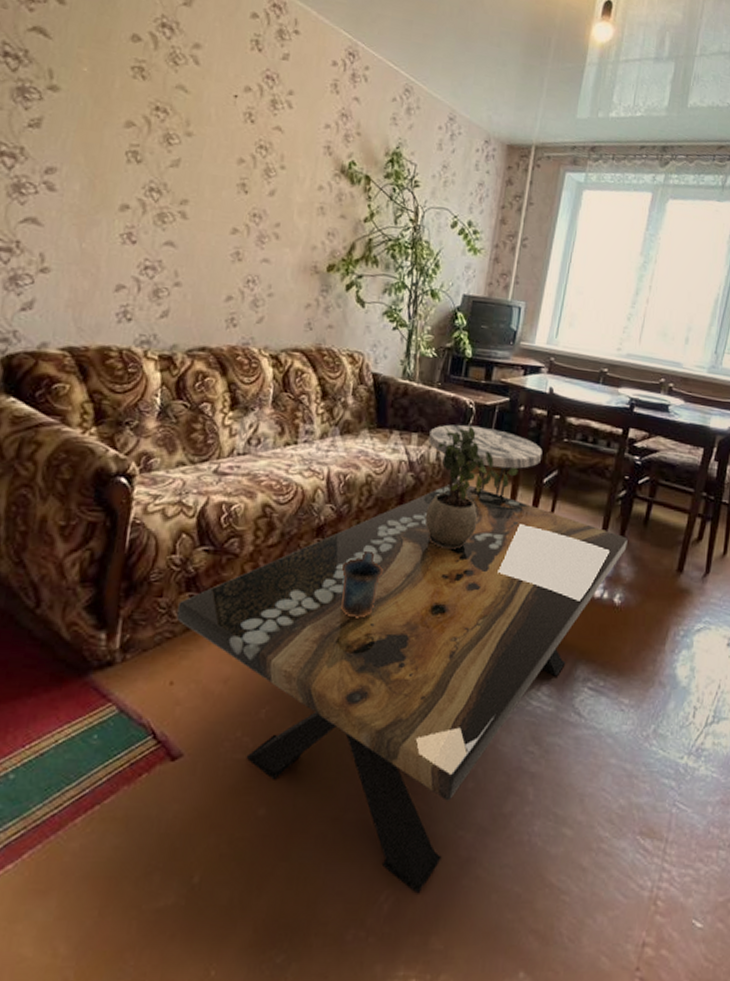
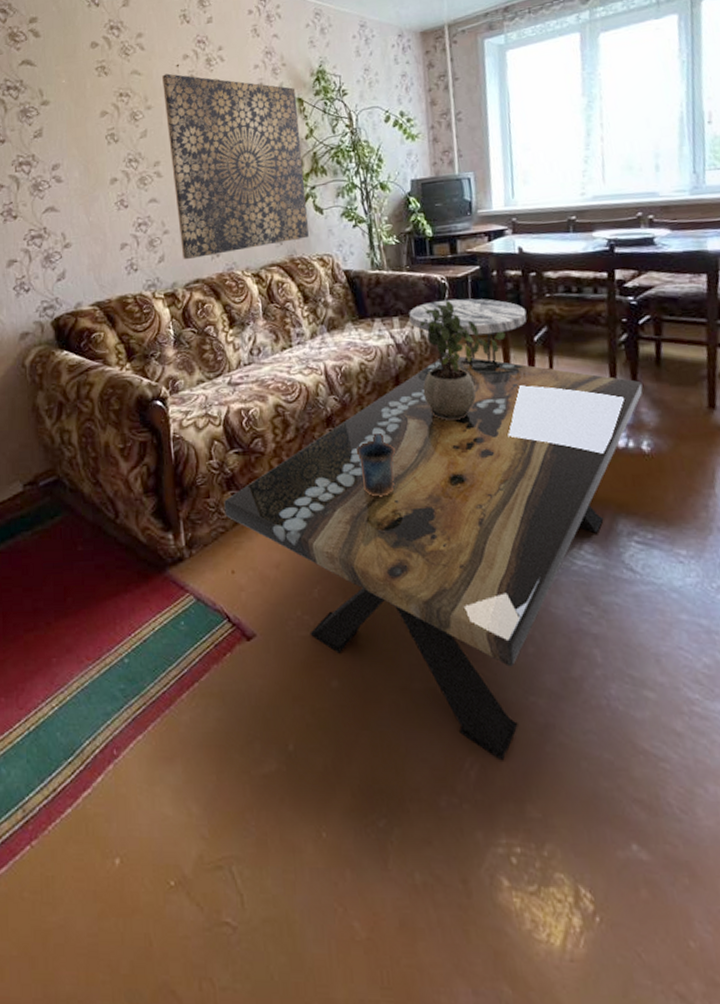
wall art: none [192,101,365,330] -> present [162,73,309,260]

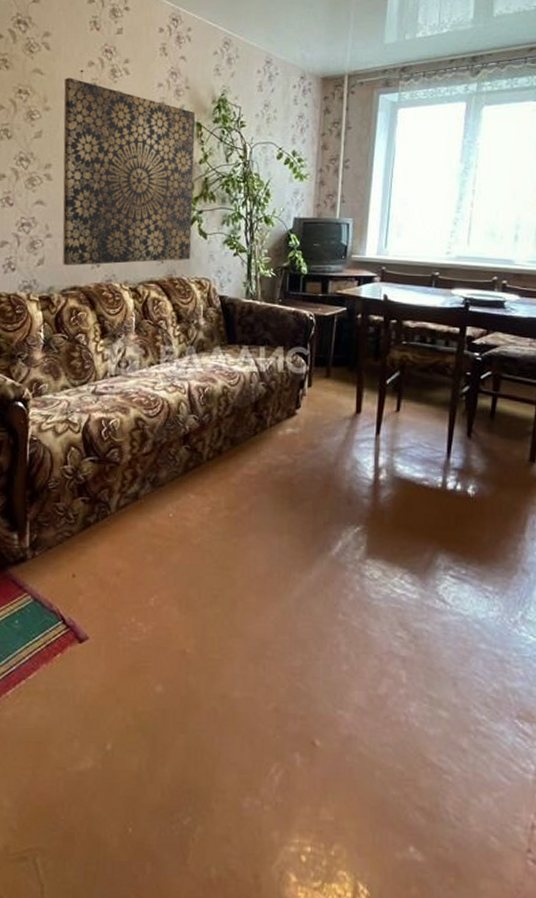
coffee table: present [224,354,643,761] -> none [73,387,476,768]
mug: present [356,434,395,497] -> none [208,455,245,515]
side table: present [409,298,527,362] -> none [275,335,383,399]
potted plant: present [419,301,506,422] -> none [278,337,362,451]

